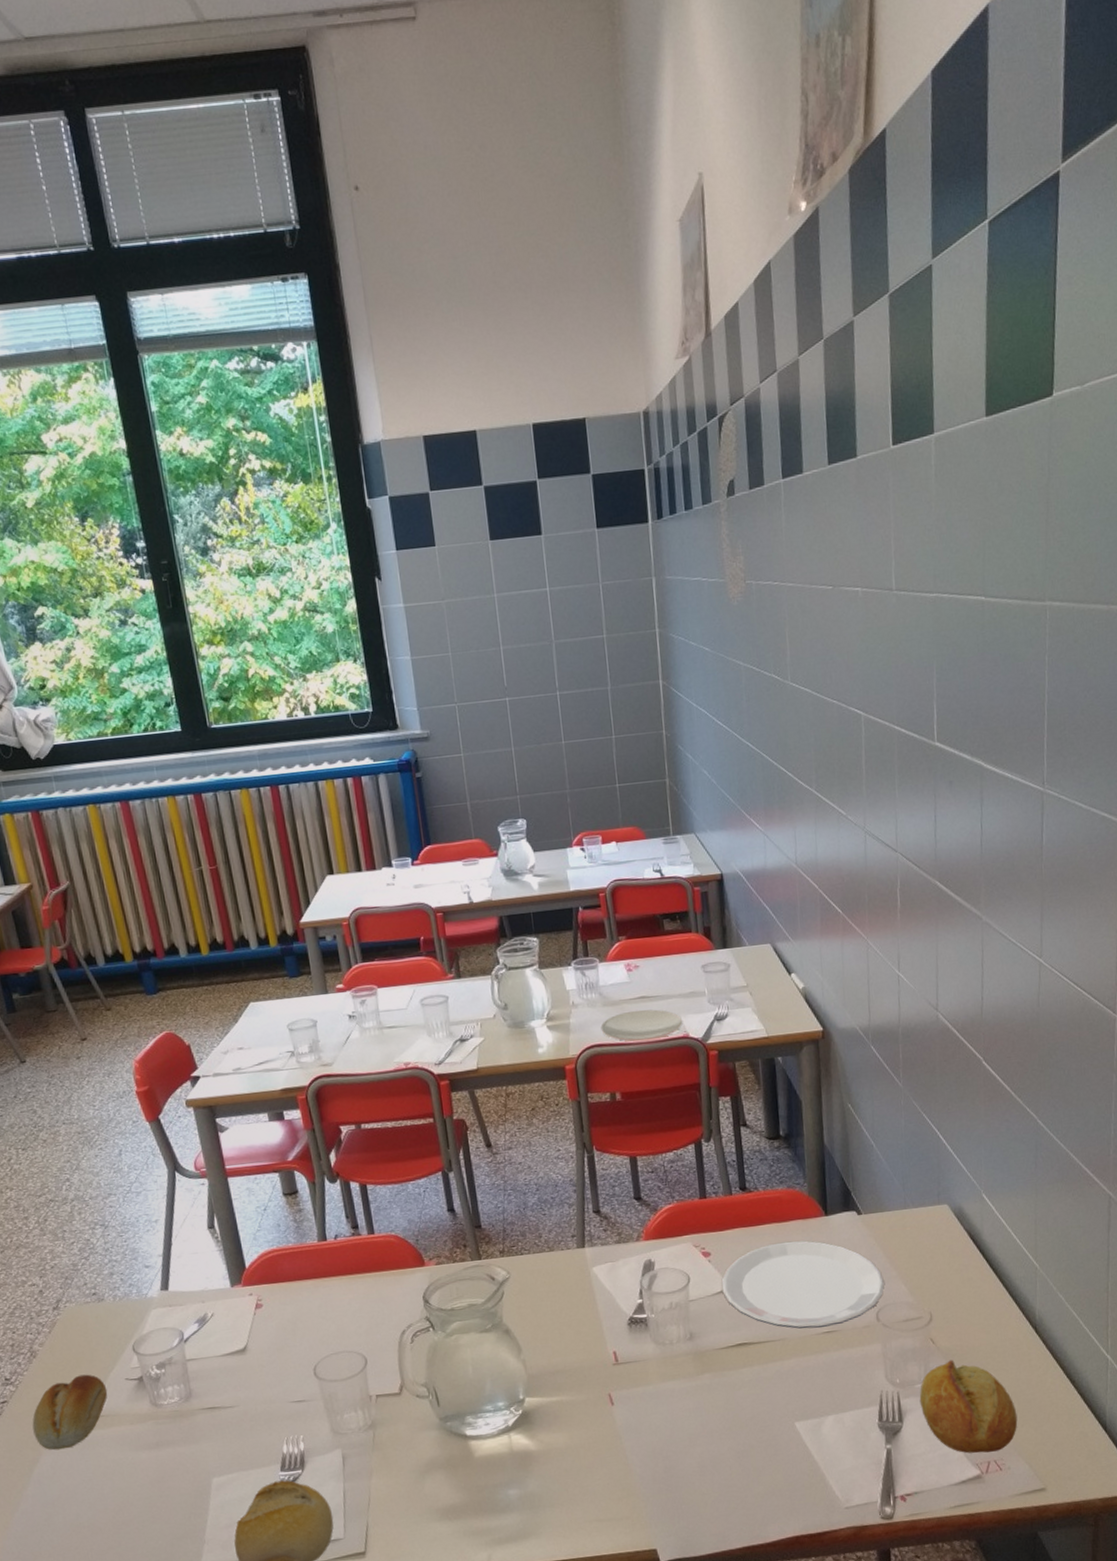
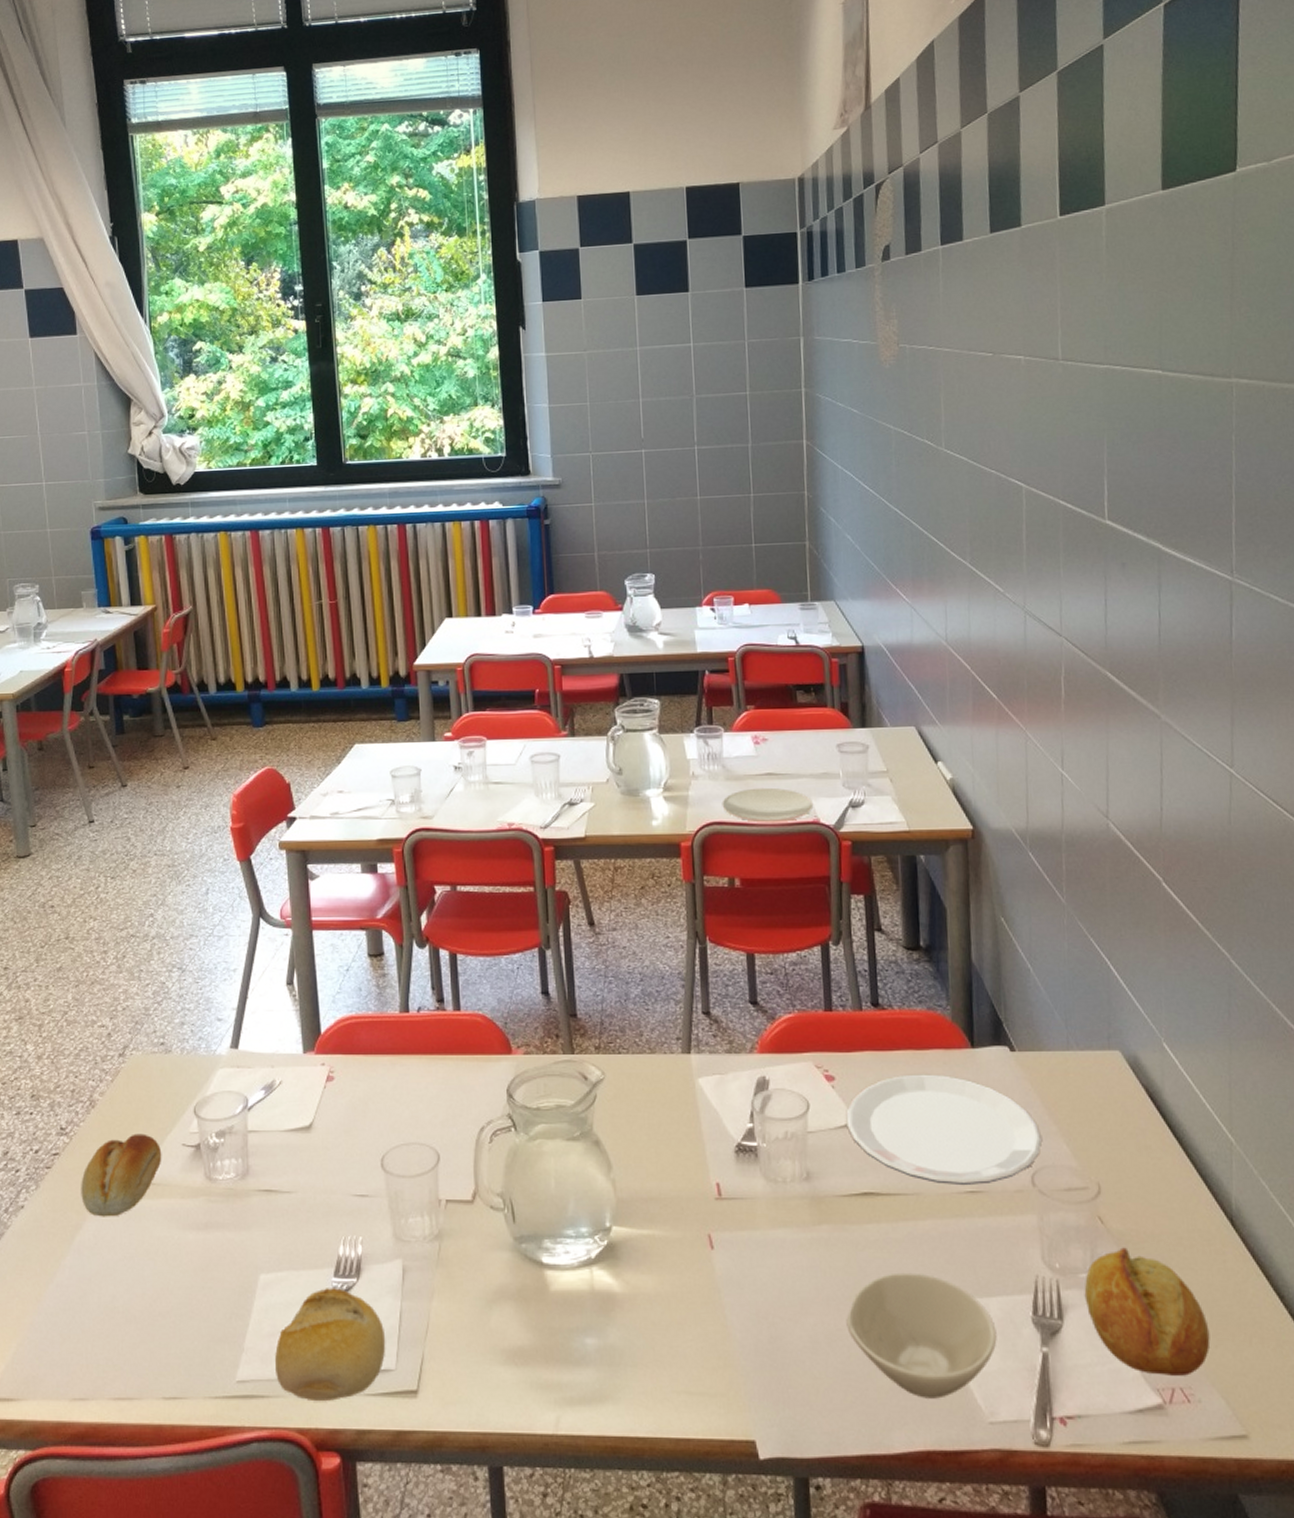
bowl: none [727,1401,850,1497] -> present [846,1272,997,1399]

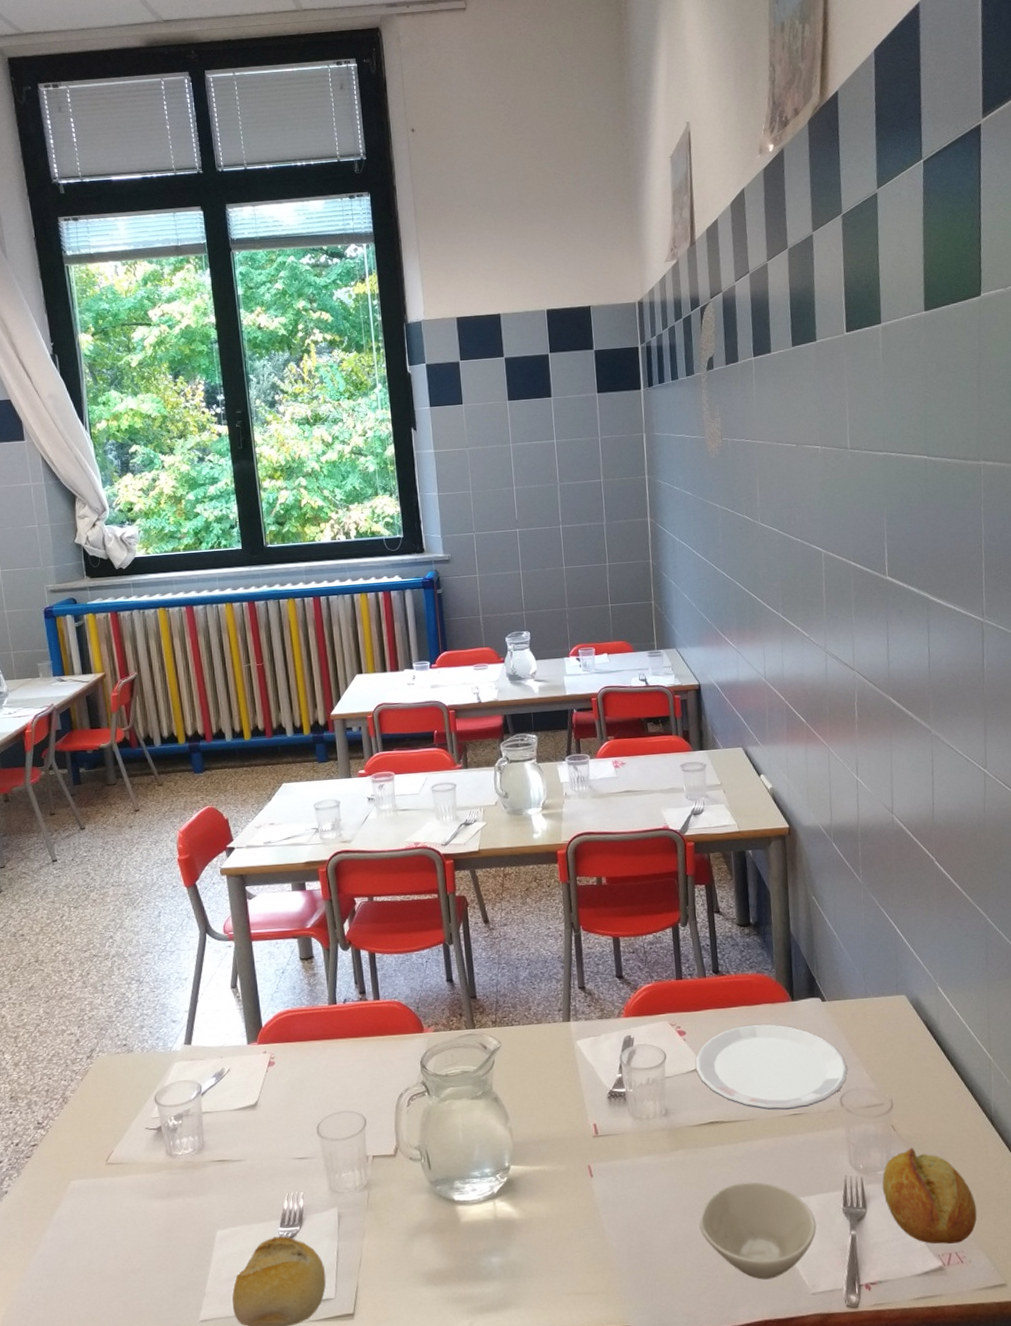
bread roll: present [81,1133,162,1217] -> none [57,1122,129,1195]
plate: present [722,787,814,823] -> none [590,802,664,831]

